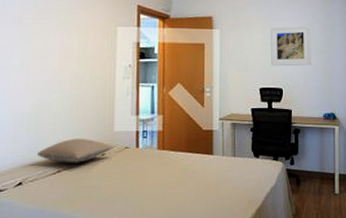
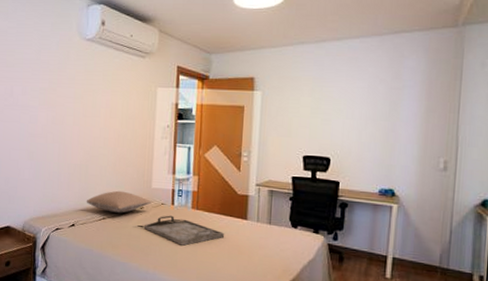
serving tray: none [107,159,192,190] -> present [144,215,225,246]
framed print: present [271,25,311,66] -> none [318,87,372,134]

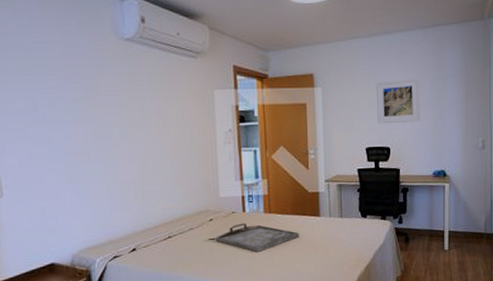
pillow: present [86,190,152,213] -> none [146,204,221,230]
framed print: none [318,87,372,134] -> present [377,78,420,124]

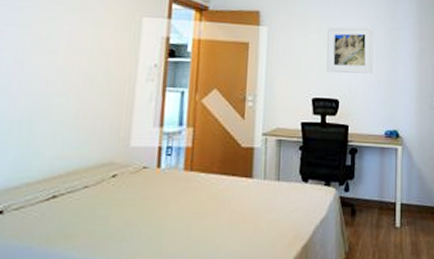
serving tray: present [216,223,300,252] -> none [117,182,226,222]

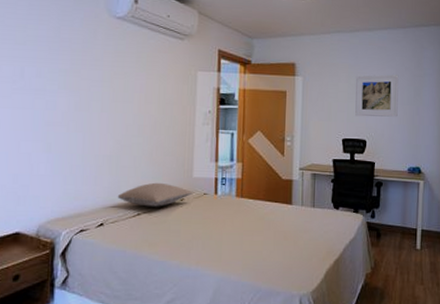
pillow: none [26,154,130,187] -> present [117,182,193,207]

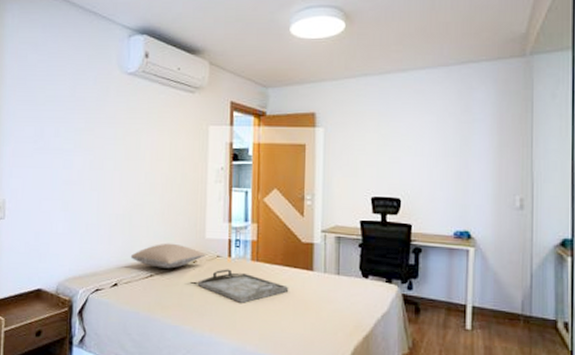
serving tray: none [185,205,270,236] -> present [198,269,289,303]
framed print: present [355,74,399,117] -> none [387,122,441,172]

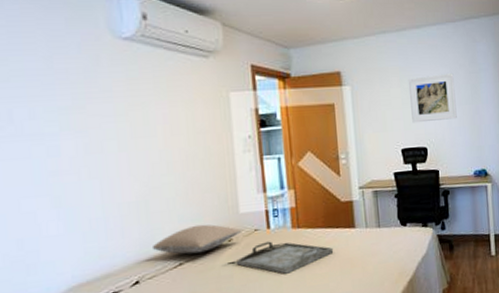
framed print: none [387,122,441,172] -> present [409,73,457,123]

